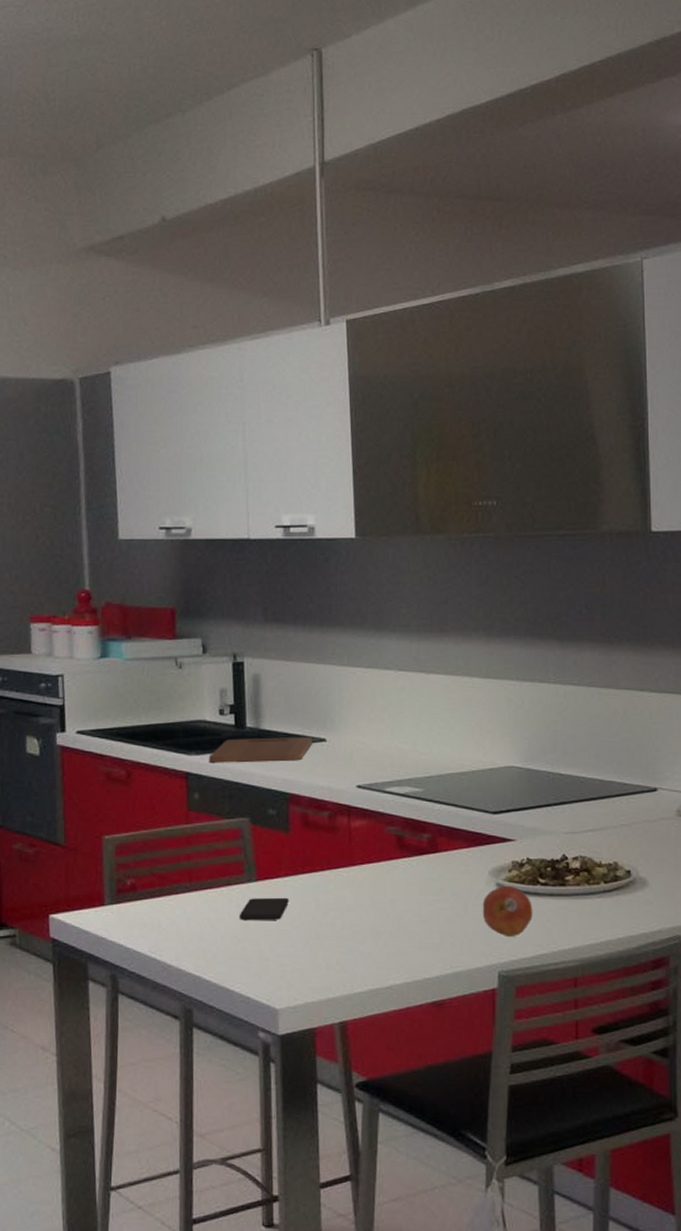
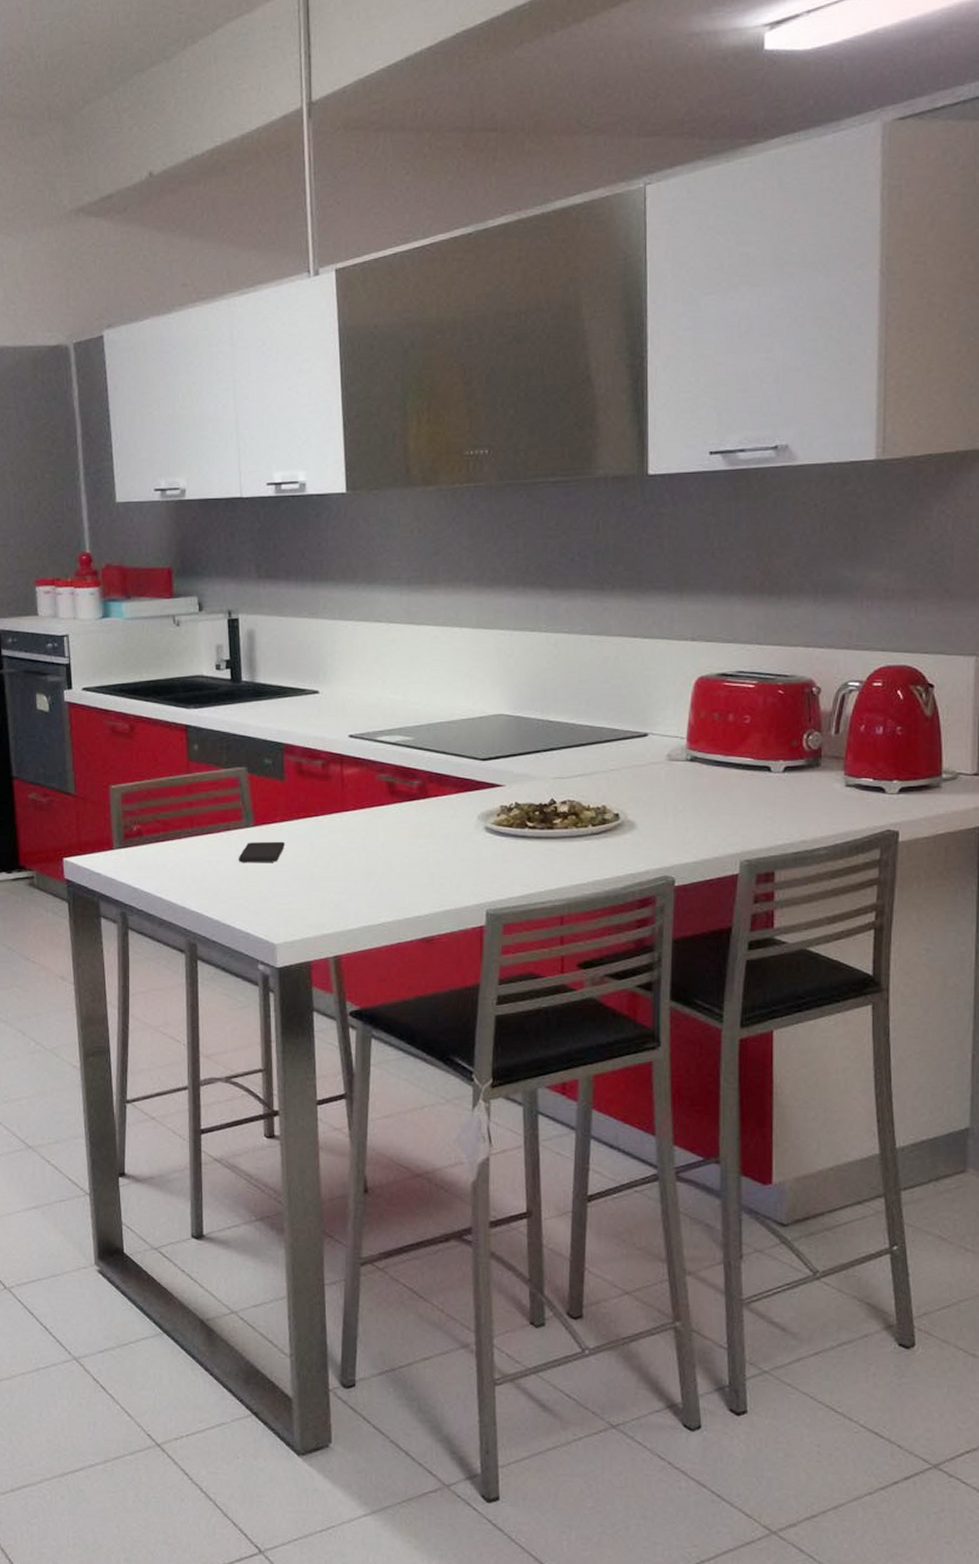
cutting board: present [209,736,312,763] -> none [207,689,305,716]
fruit: present [482,885,533,937] -> none [471,829,521,877]

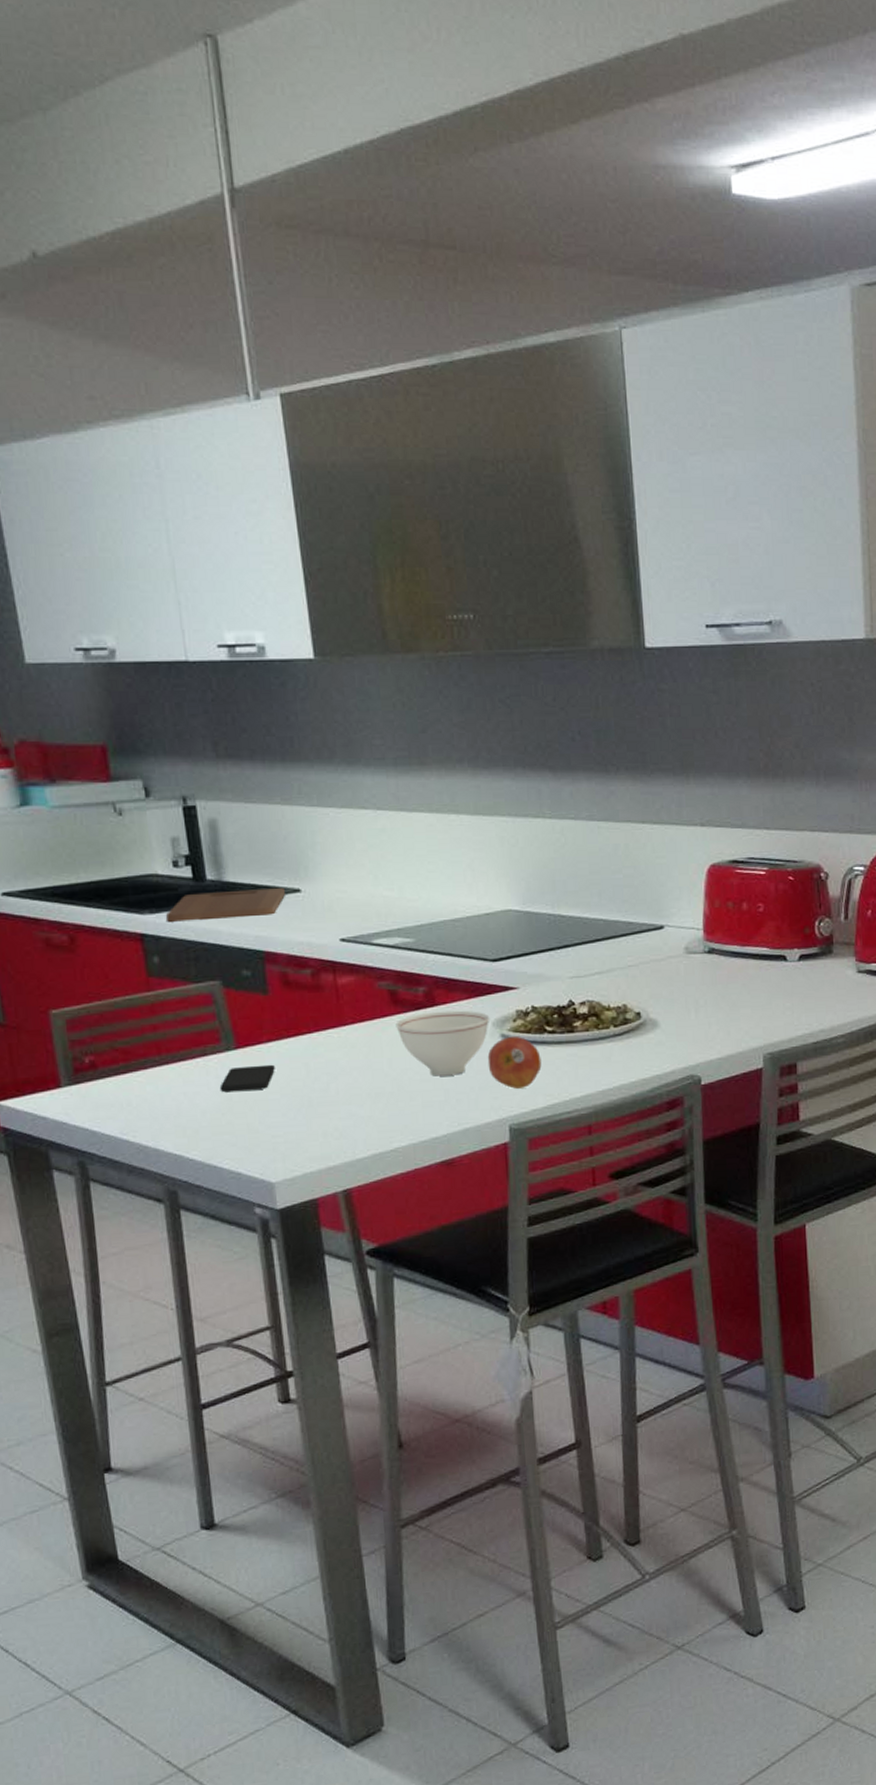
cutting board: none [207,689,305,716] -> present [166,887,285,922]
bowl: none [391,803,476,861] -> present [395,1010,490,1076]
fruit: none [471,829,521,877] -> present [487,1036,542,1089]

